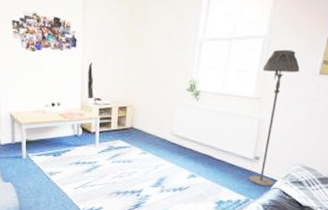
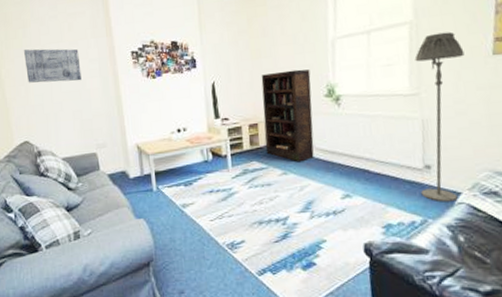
bookcase: none [131,62,178,145] -> present [261,69,314,162]

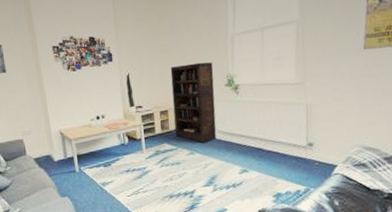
floor lamp: present [414,32,465,202] -> none [300,29,341,174]

